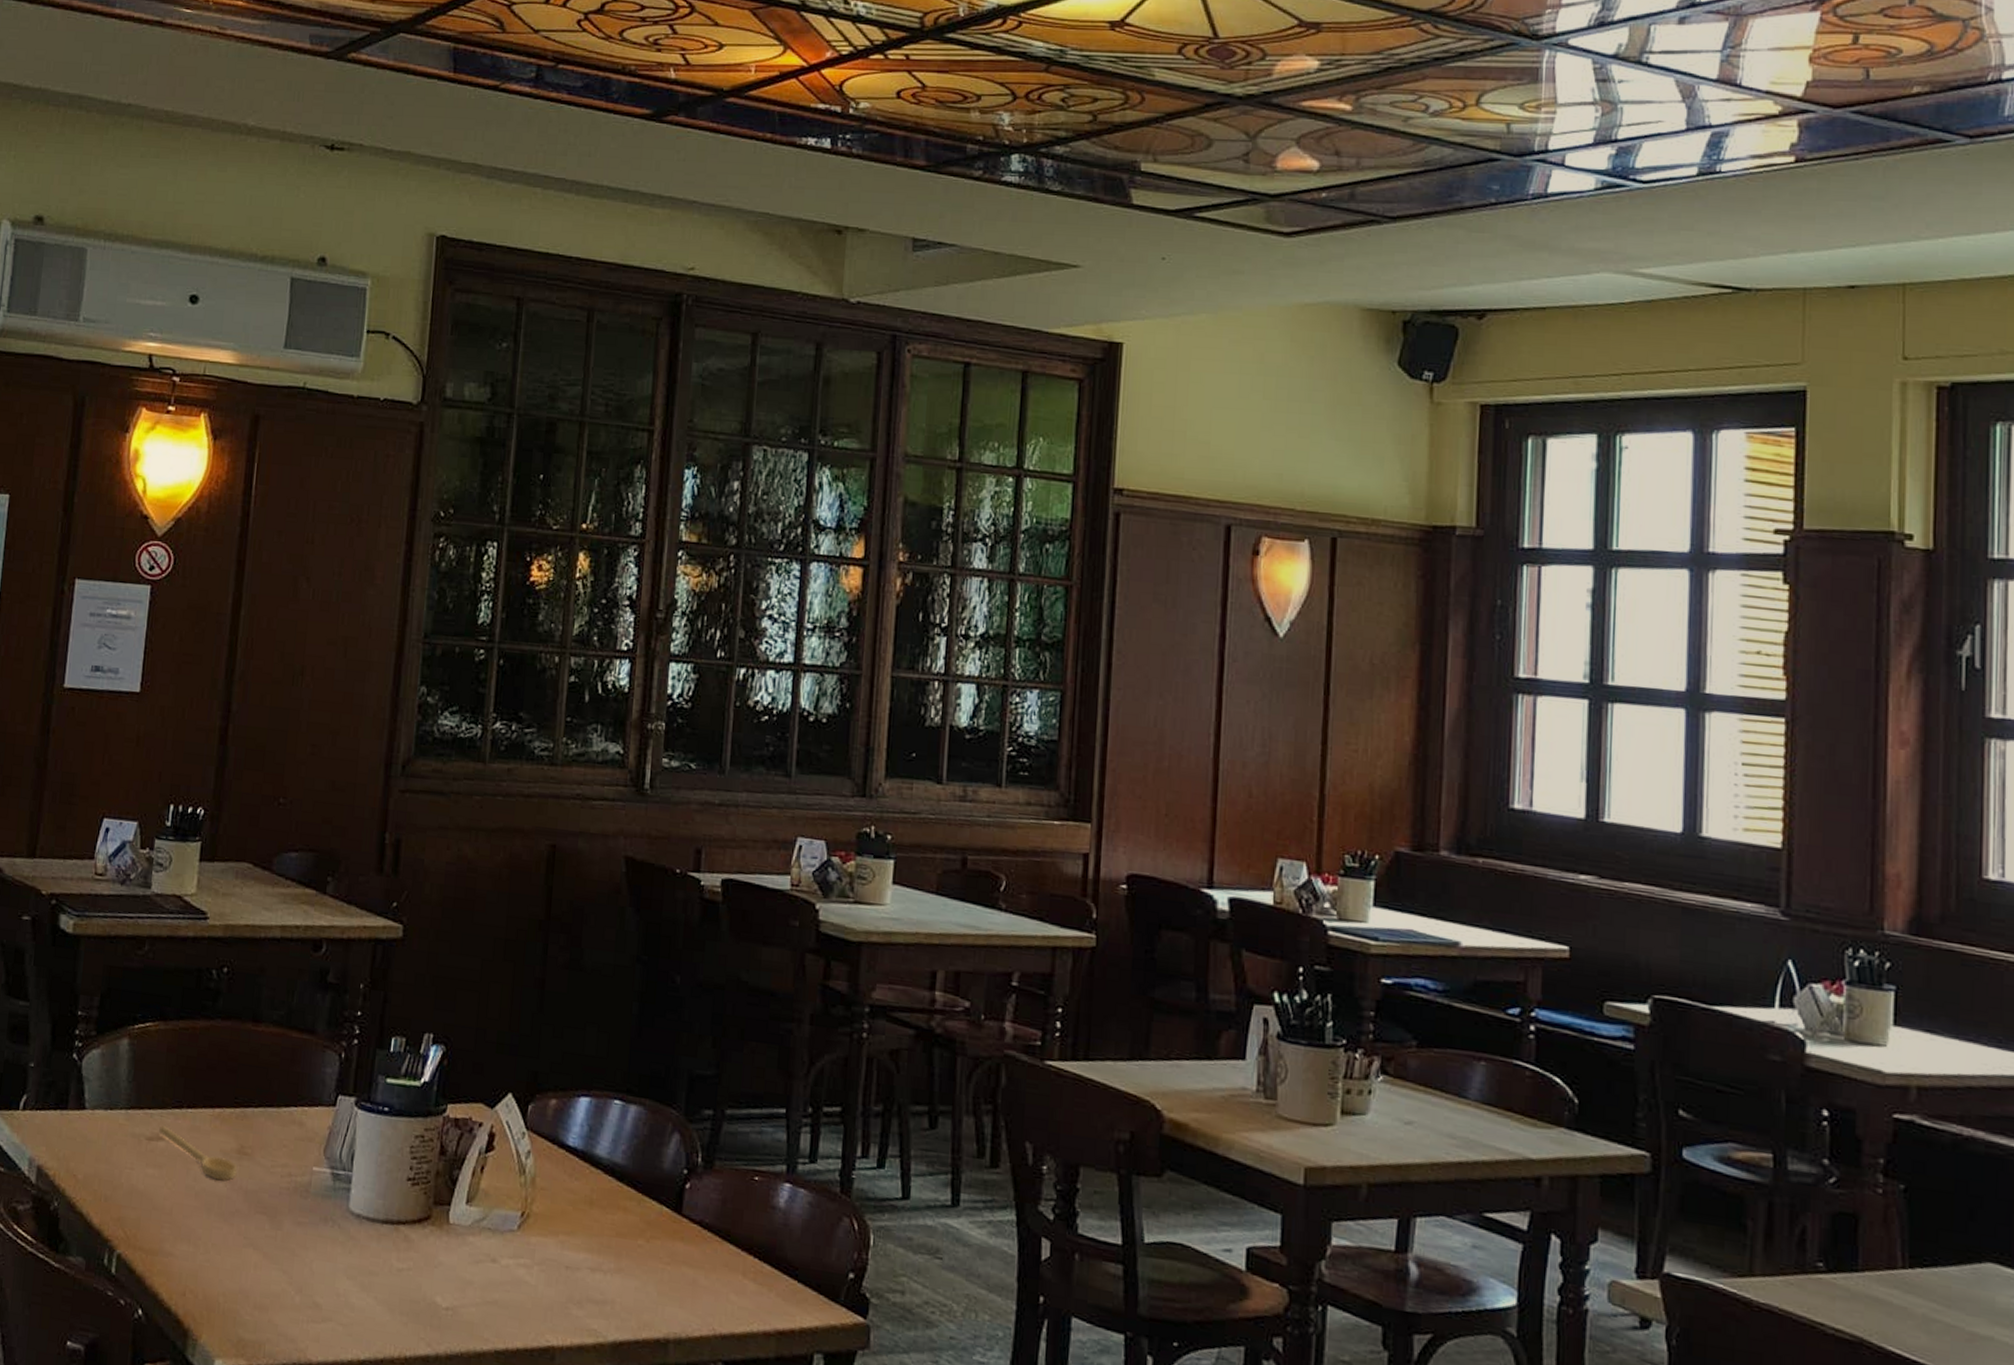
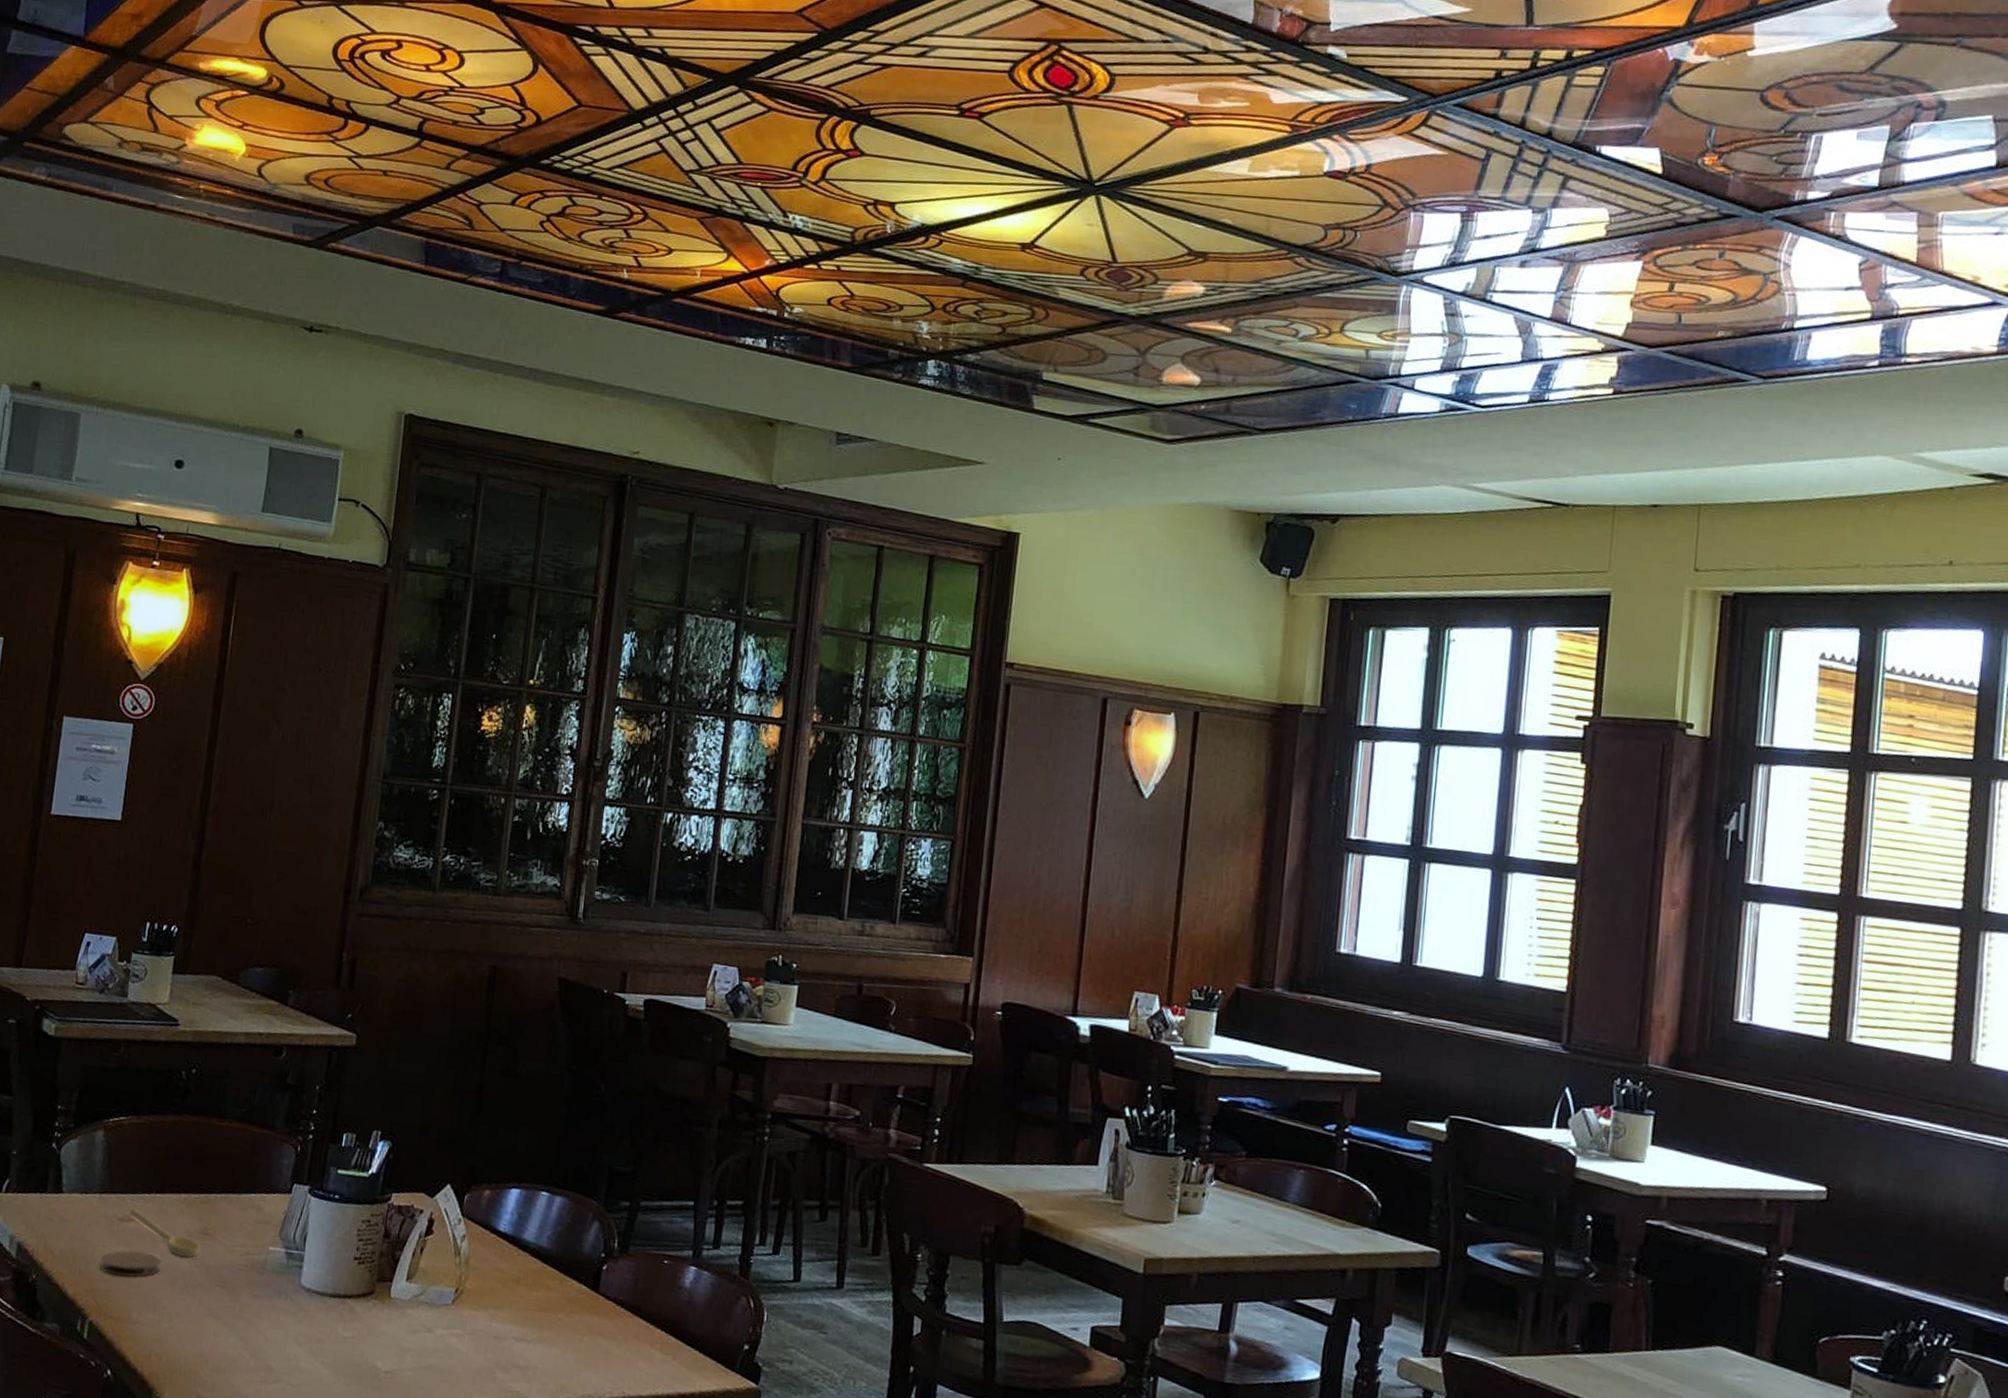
coaster: none [128,1173,195,1204] -> present [100,1250,161,1278]

